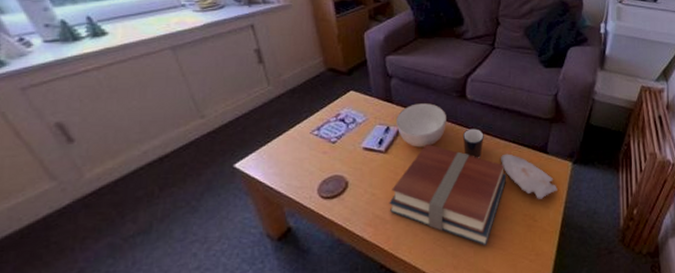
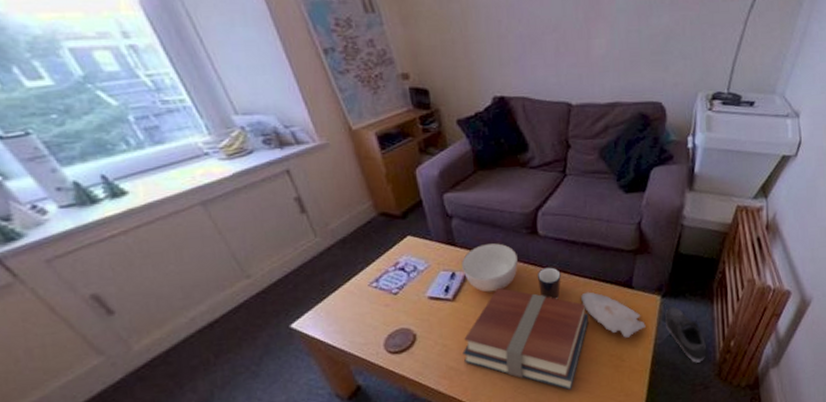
shoe: none [576,173,611,228] -> present [665,306,706,363]

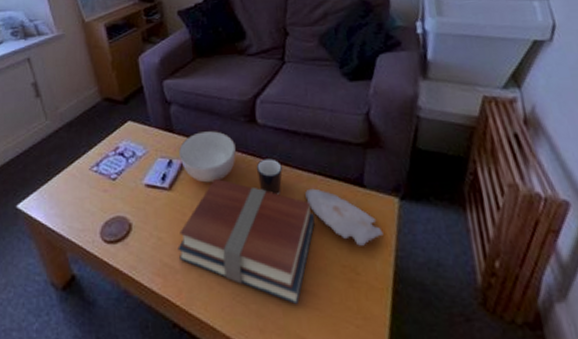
shoe: present [665,306,706,363] -> none [406,211,463,286]

